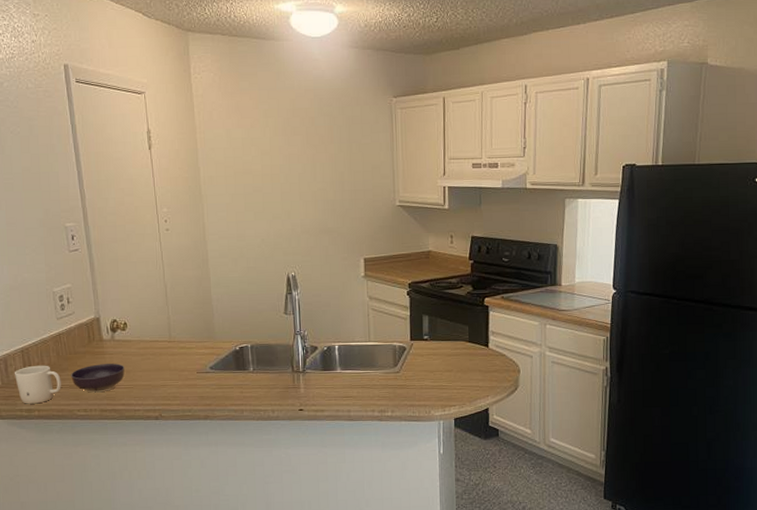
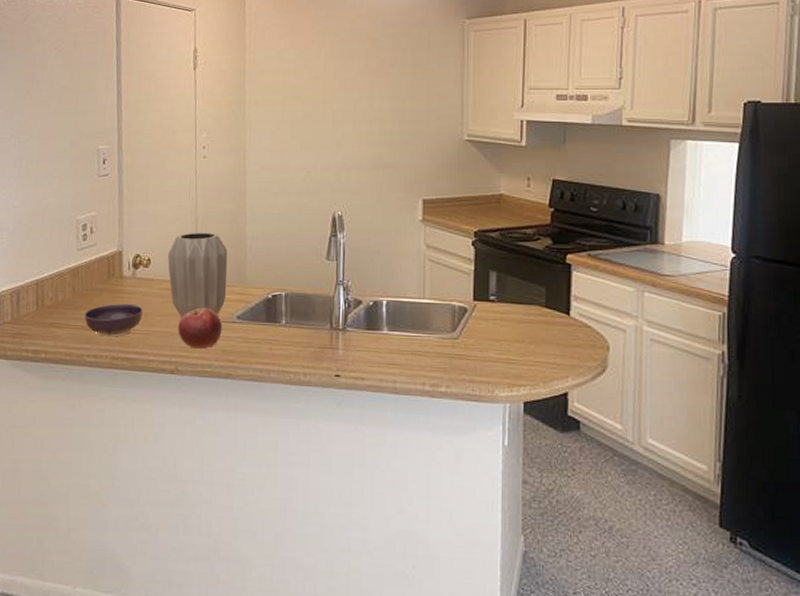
mug: present [14,365,61,404] -> none [25,300,74,345]
vase: none [142,296,199,371] -> present [168,232,228,317]
fruit: none [158,361,198,397] -> present [178,307,223,349]

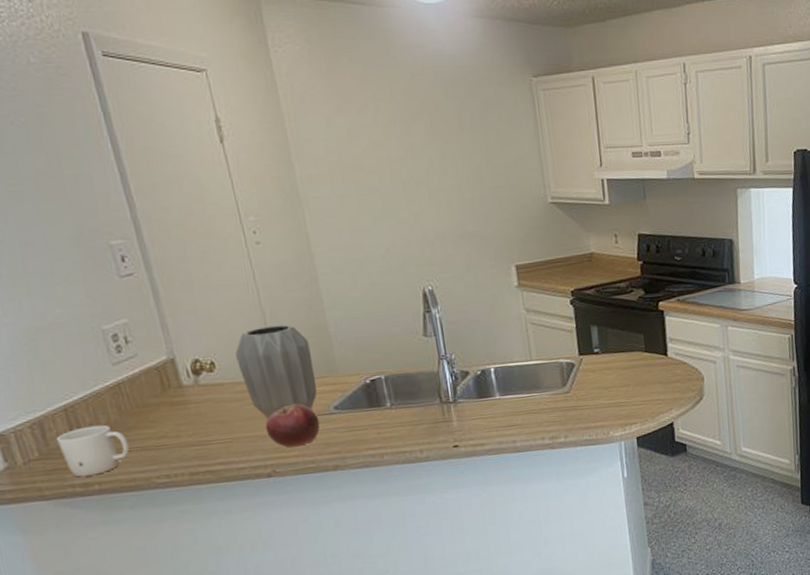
mug: none [25,300,74,345] -> present [56,424,130,478]
bowl: present [84,304,143,337] -> none [141,413,219,454]

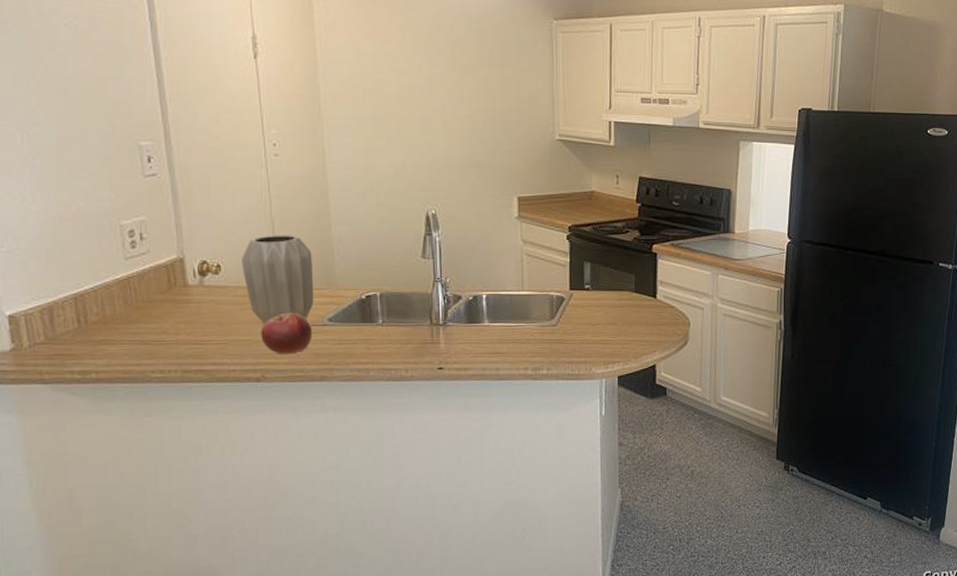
mug: present [56,424,130,478] -> none [62,315,129,365]

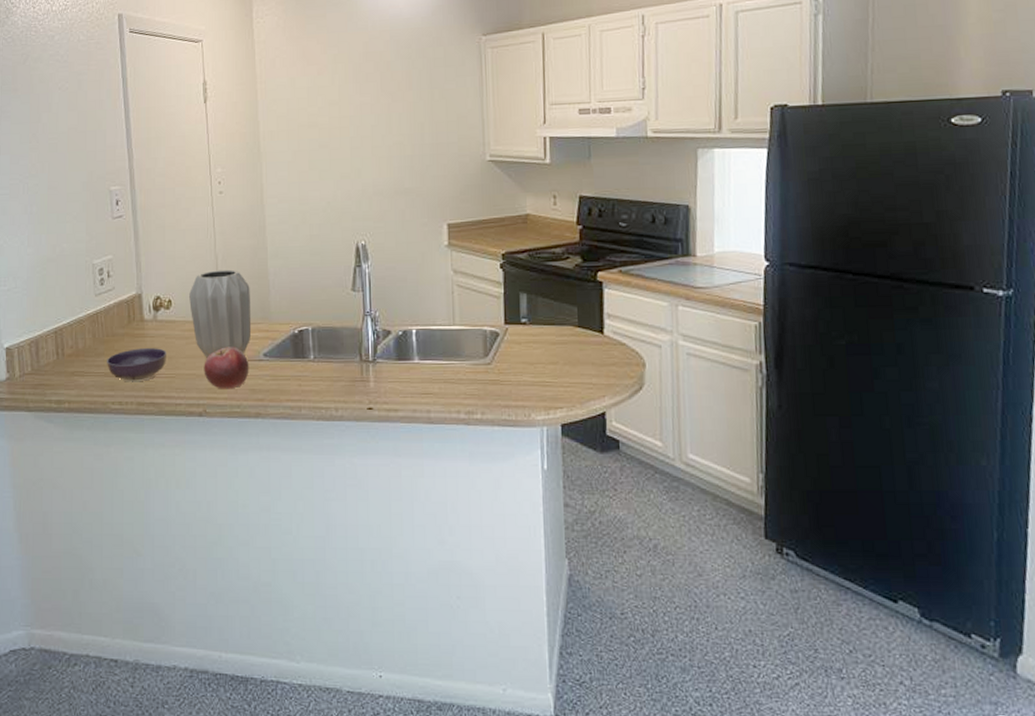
bowl: none [143,314,217,350] -> present [107,348,166,382]

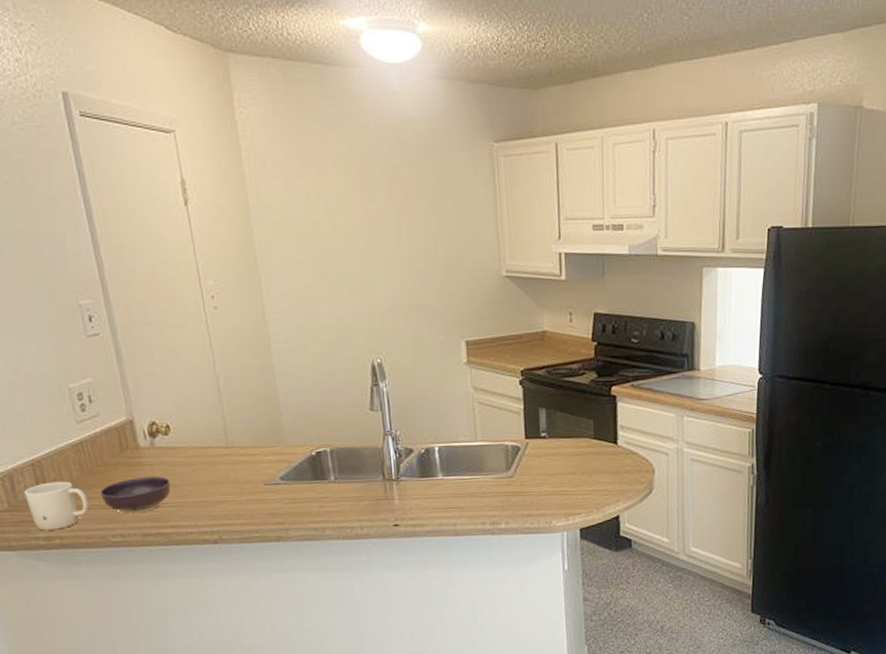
mug: none [45,348,96,394] -> present [23,481,89,531]
vase: present [189,269,252,358] -> none [189,391,264,484]
fruit: present [204,346,249,389] -> none [214,471,266,515]

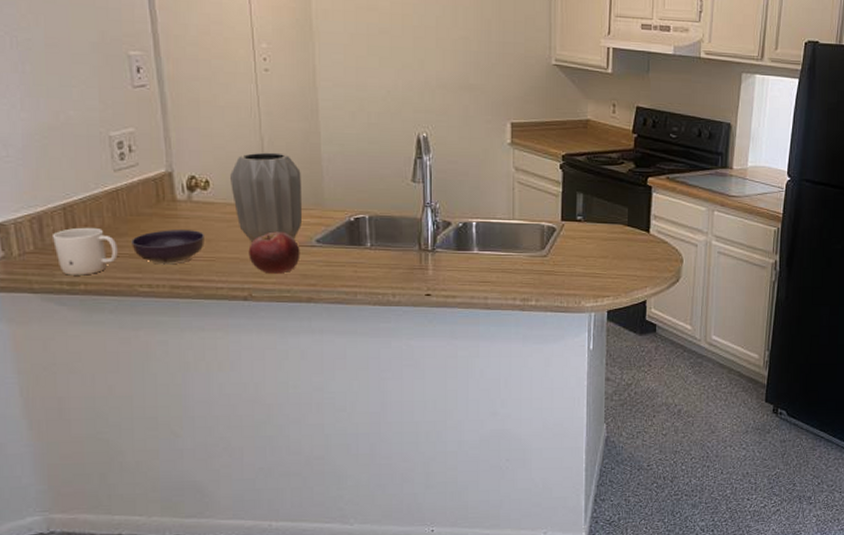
vase: none [189,391,264,484] -> present [230,152,303,242]
fruit: none [214,471,266,515] -> present [248,231,300,274]

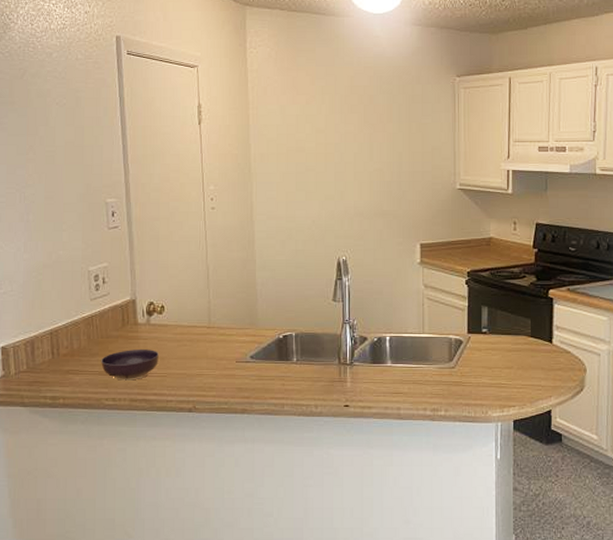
mug: present [51,227,118,275] -> none [40,349,90,391]
vase: present [230,152,303,242] -> none [181,279,240,359]
fruit: present [248,231,300,274] -> none [194,349,237,388]

